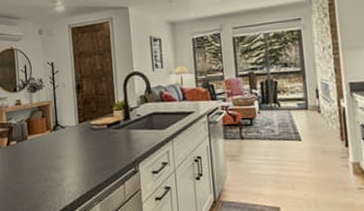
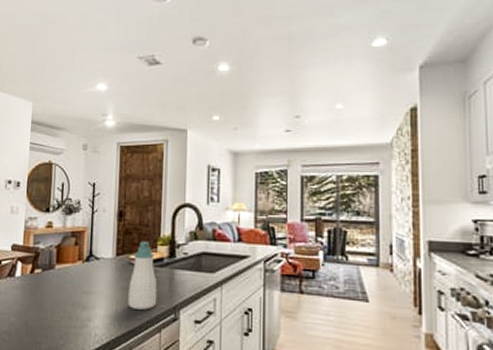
soap bottle: none [92,108,118,167] -> present [128,241,157,310]

